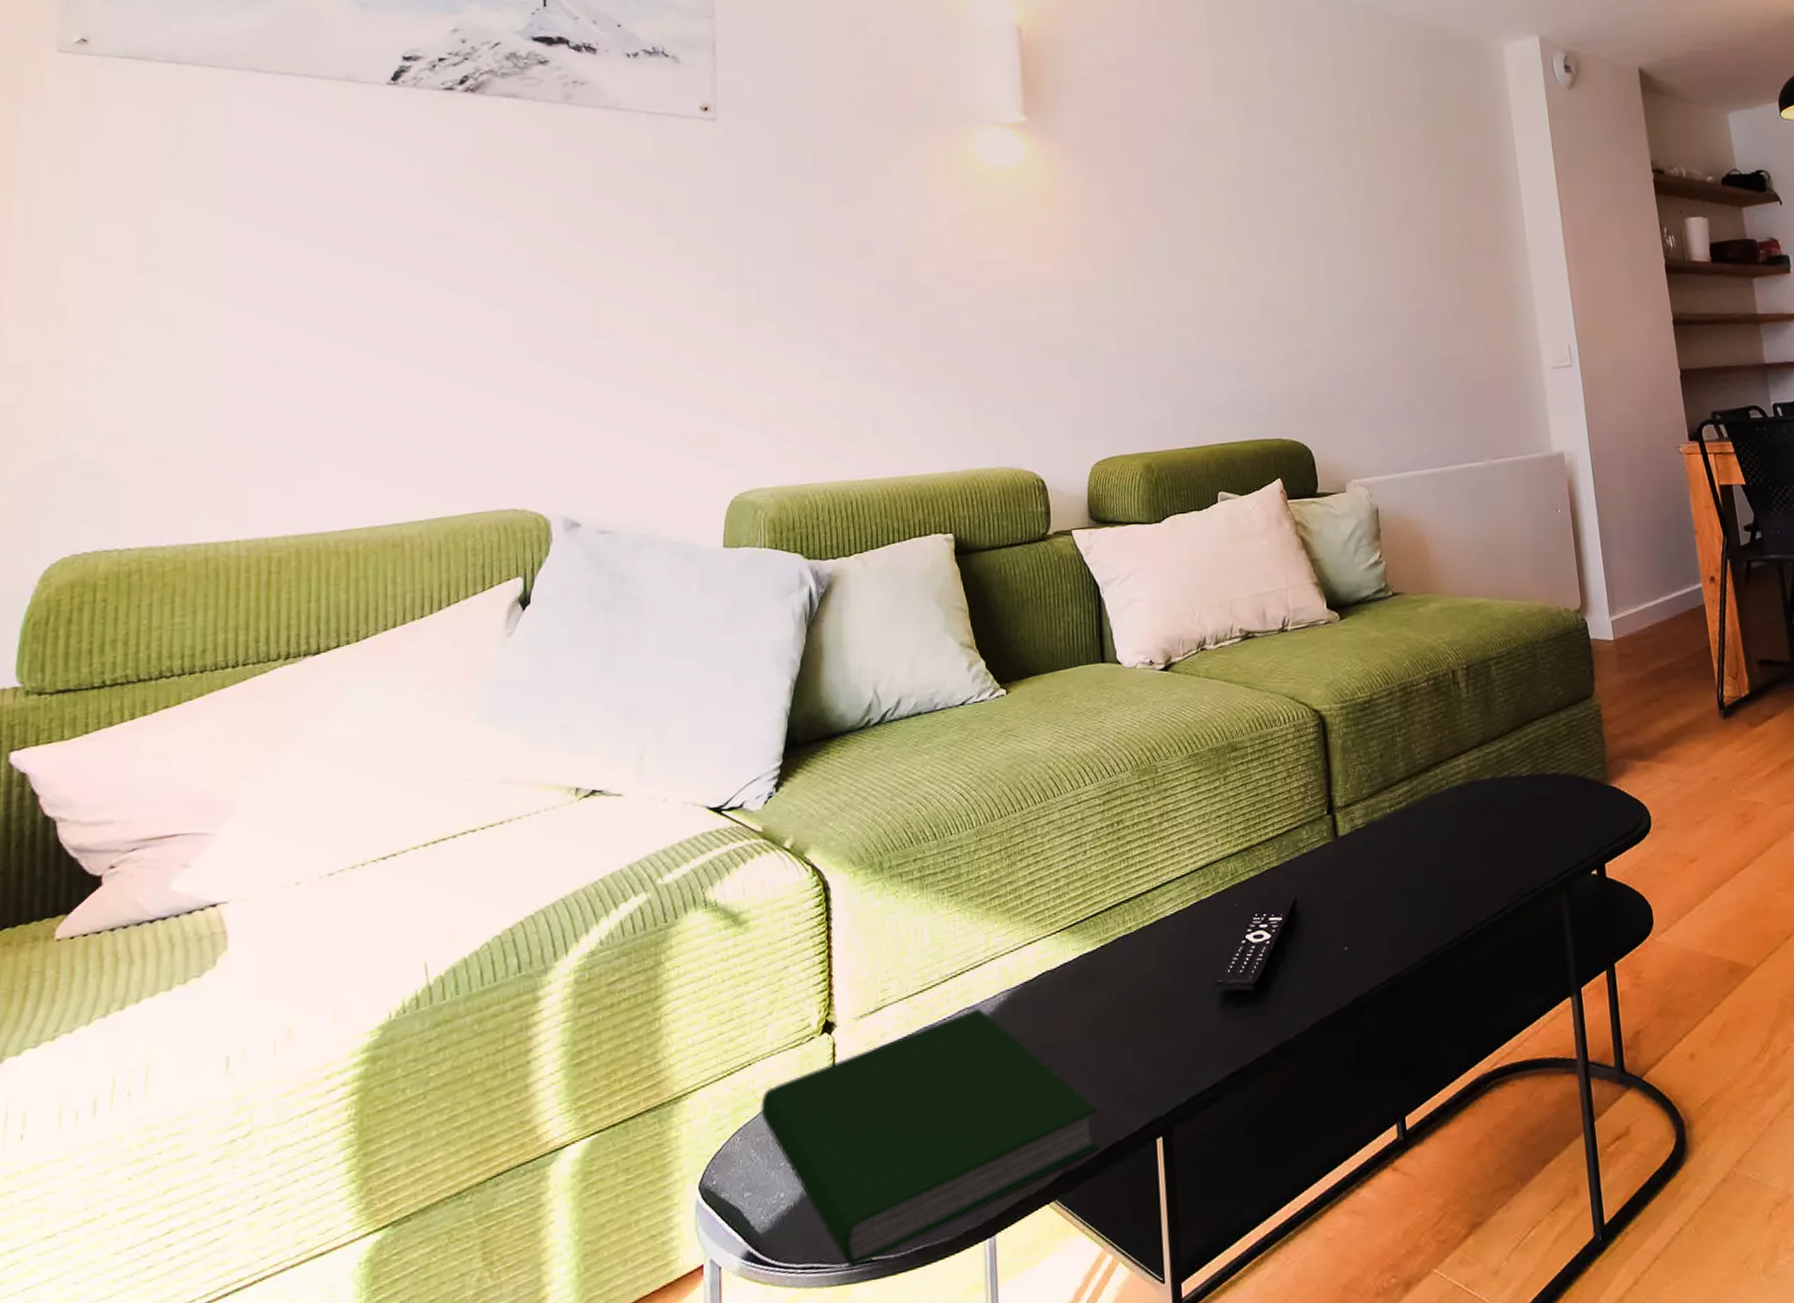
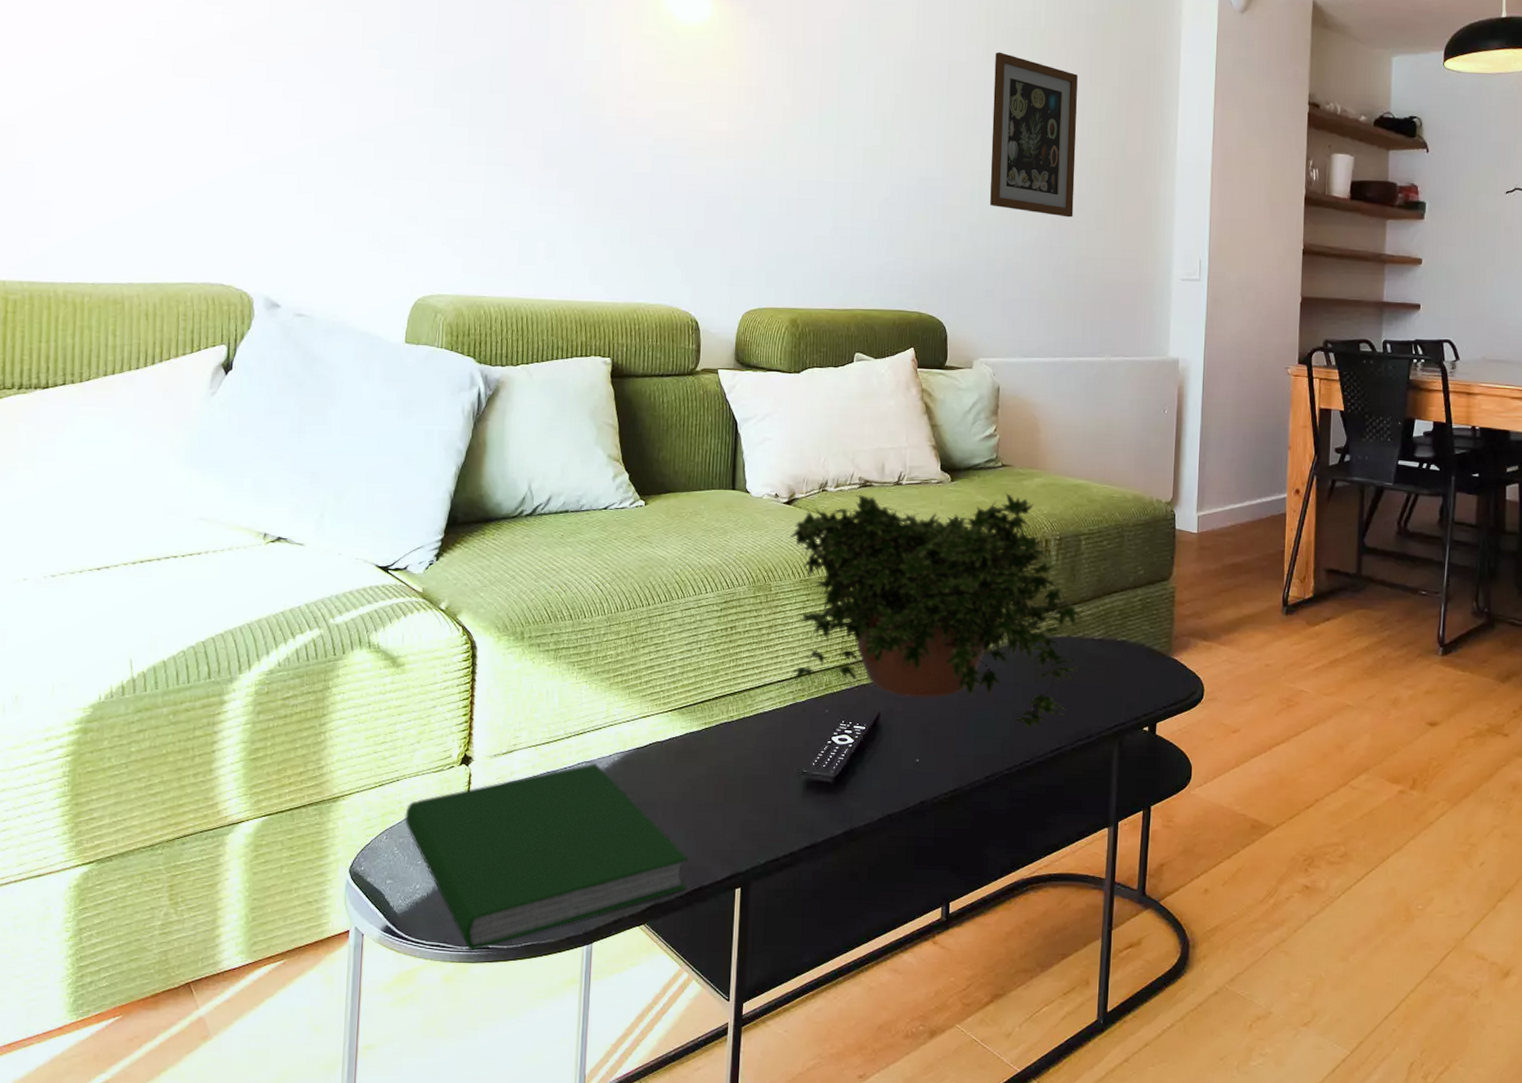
potted plant: none [1171,623,1509,892] -> present [789,492,1081,728]
wall art: none [1325,157,1430,319] -> present [990,52,1078,218]

